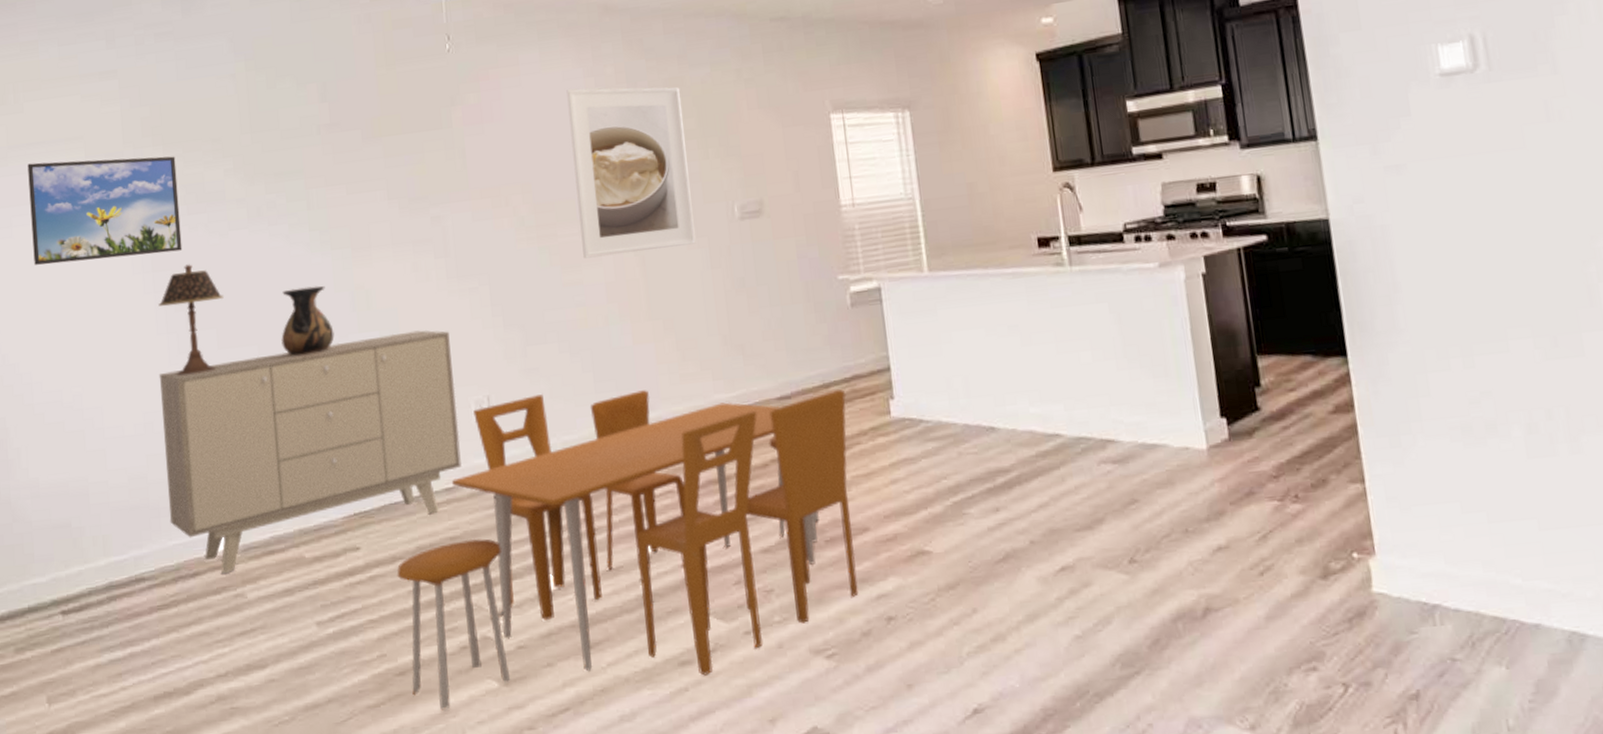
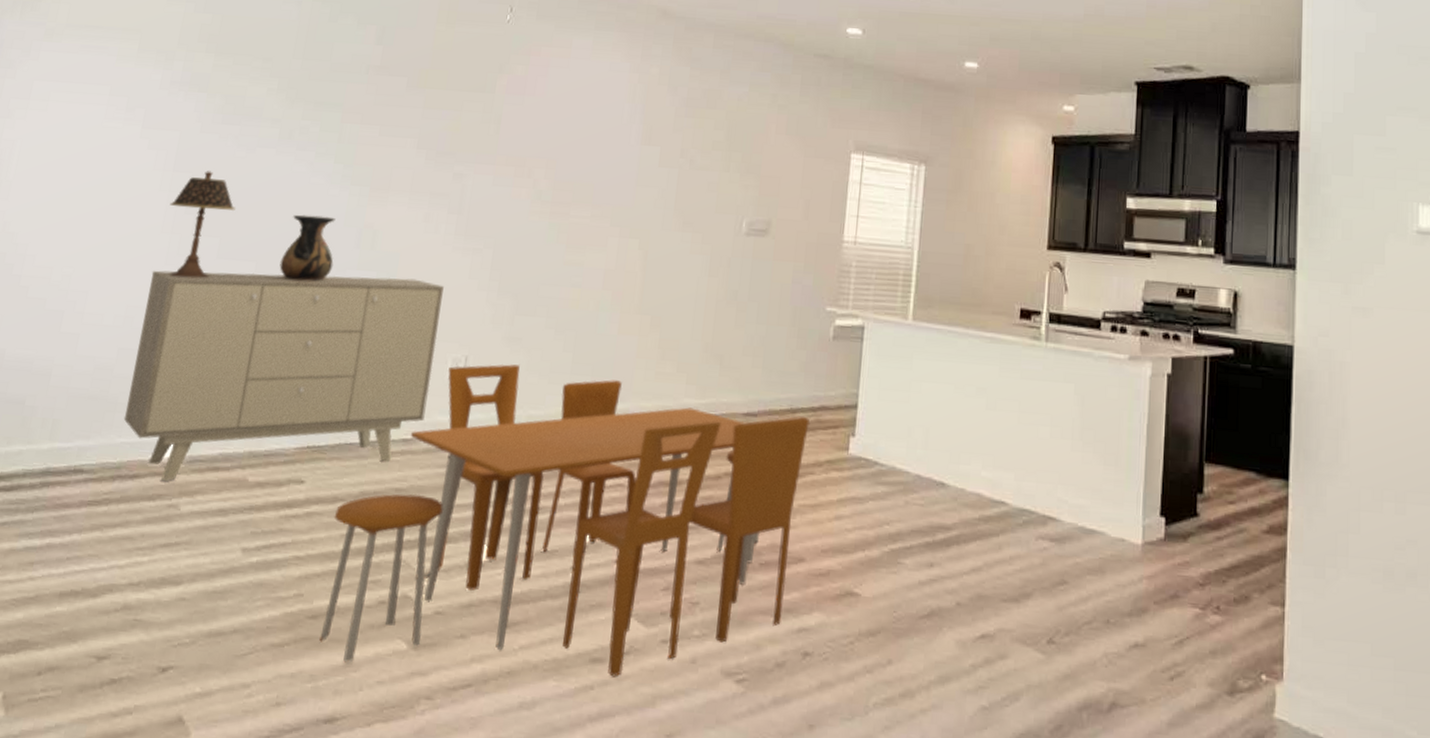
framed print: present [27,156,183,265] -> none [60,44,224,157]
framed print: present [566,87,696,259] -> none [590,81,717,249]

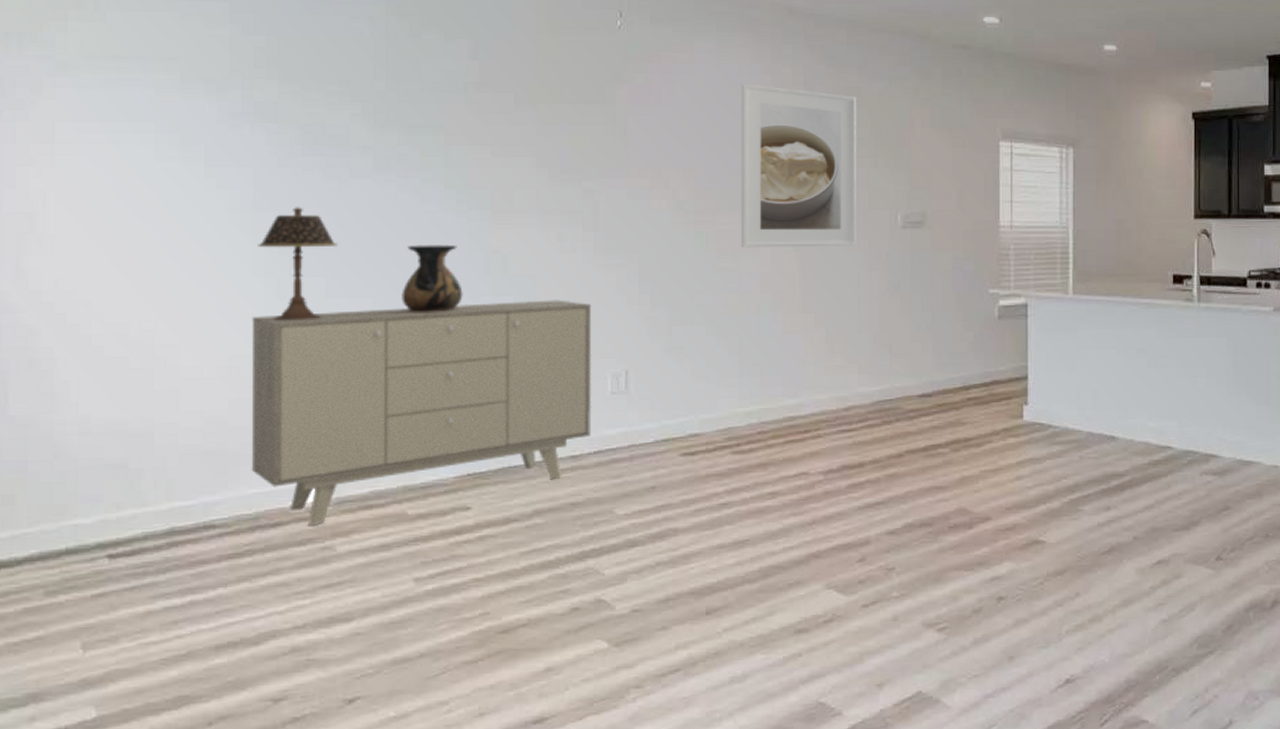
dining table: present [319,364,810,677] -> none [509,373,983,668]
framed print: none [590,81,717,249] -> present [741,84,857,248]

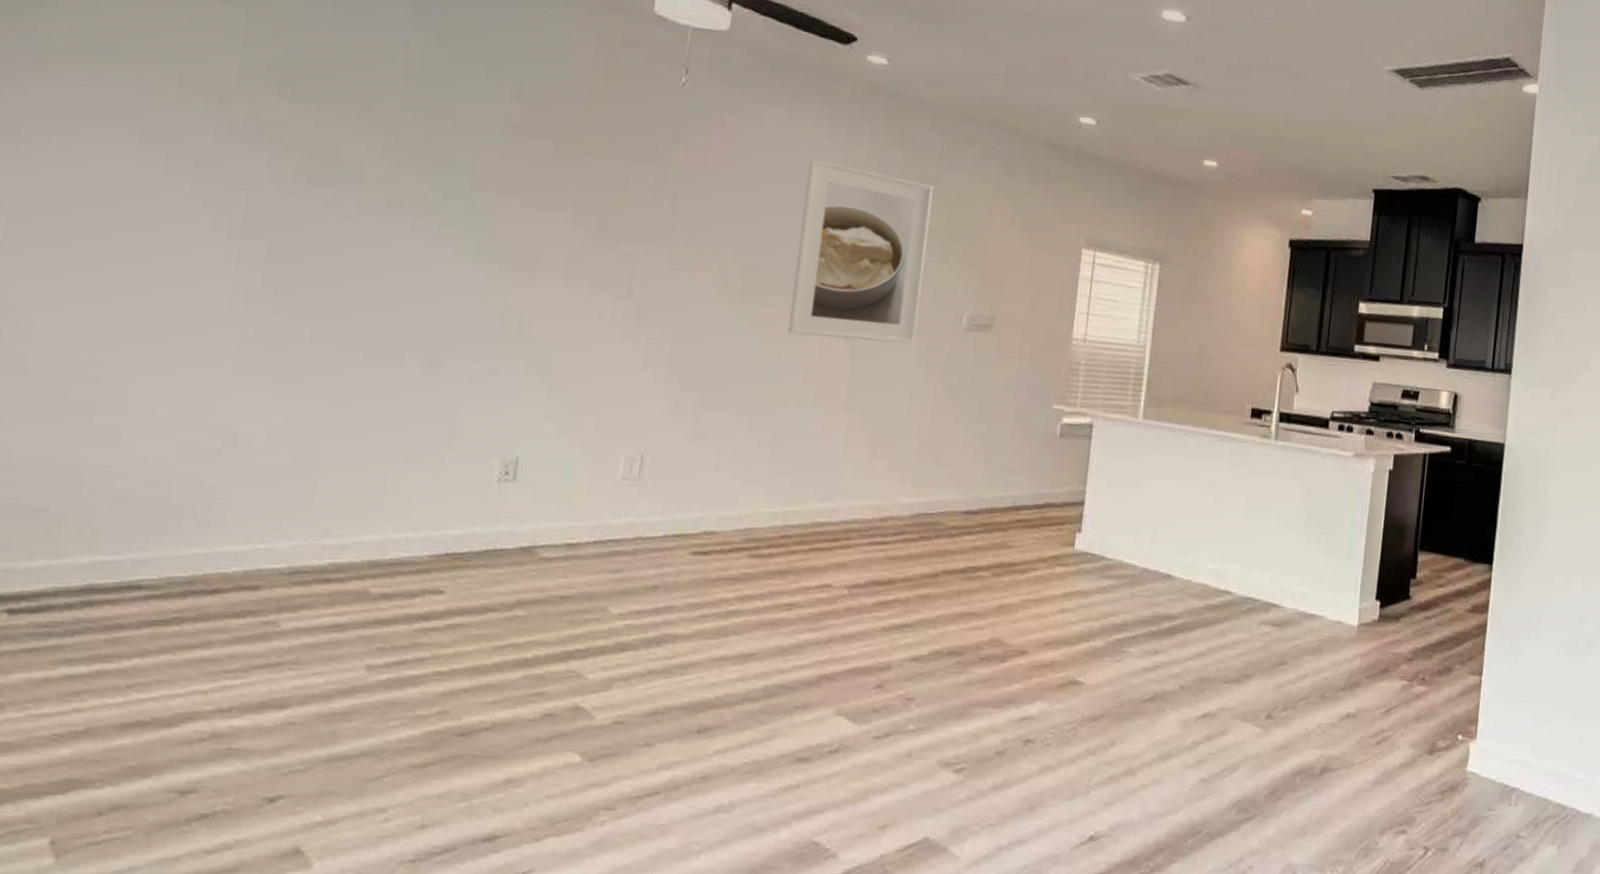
sideboard: present [251,300,592,526] -> none [193,355,612,597]
table lamp: present [258,207,338,321] -> none [239,239,333,366]
vase: present [397,244,463,314] -> none [390,294,469,373]

